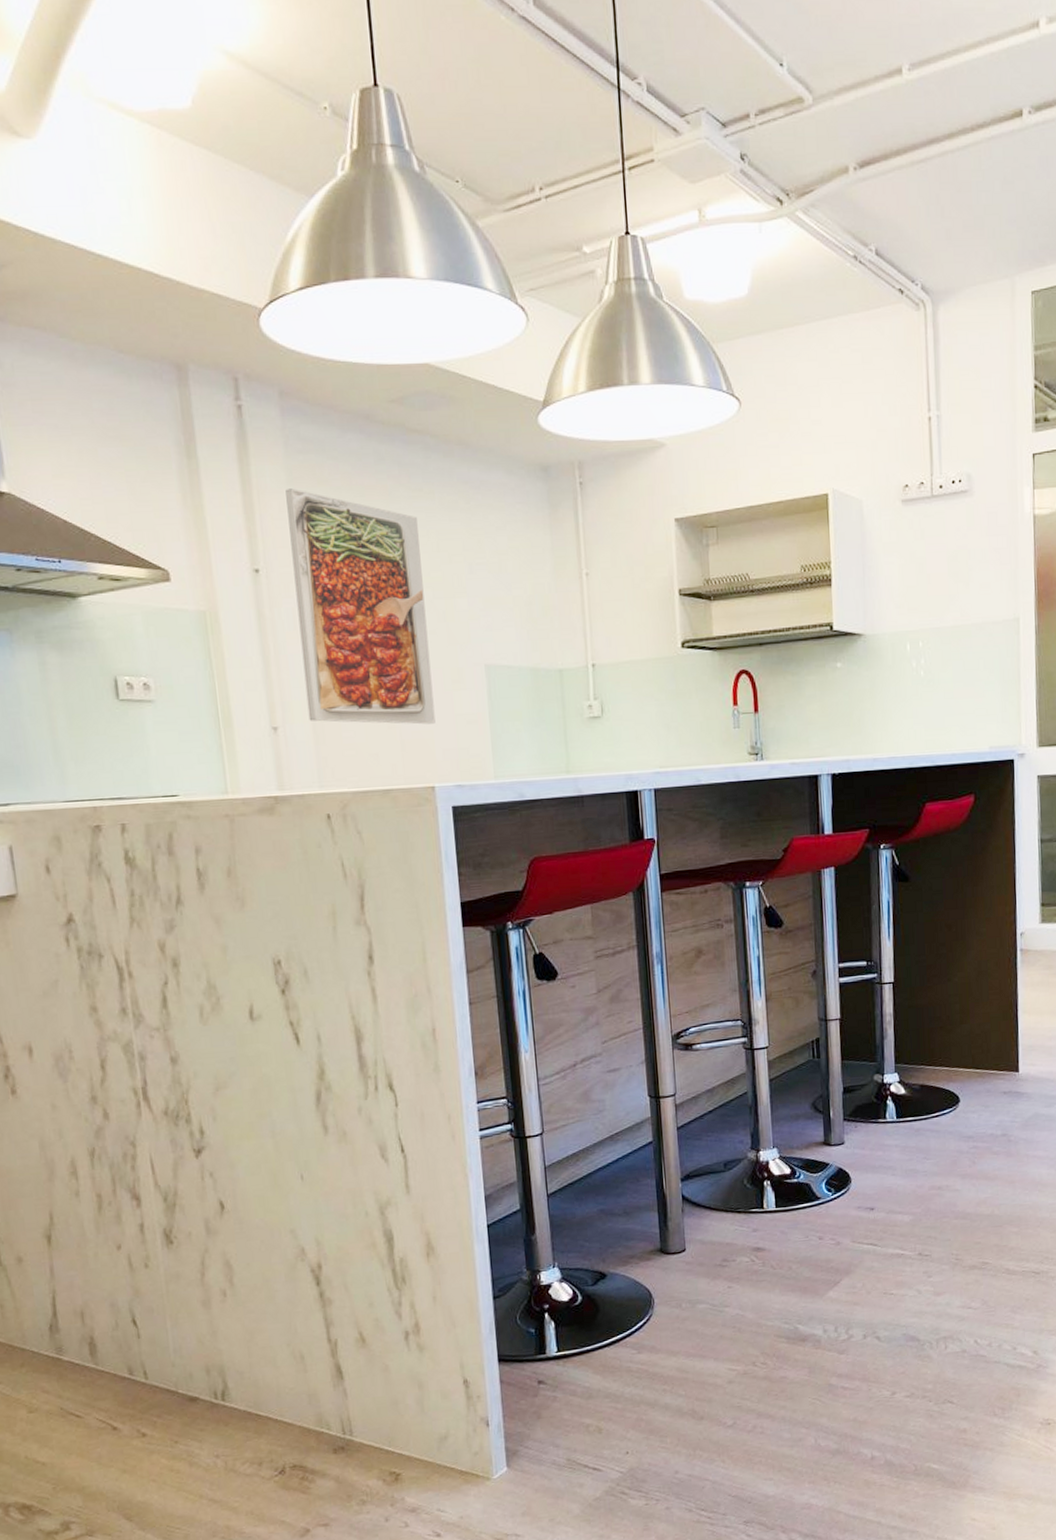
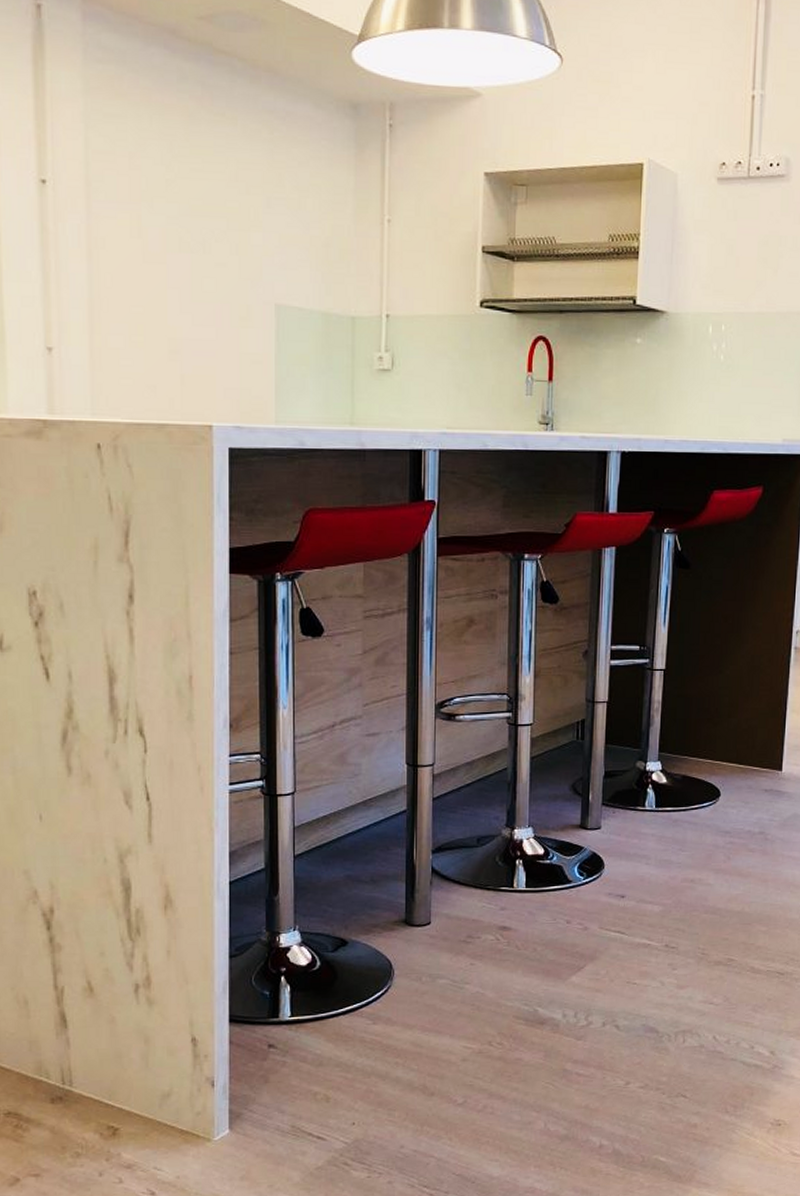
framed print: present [285,488,436,725] -> none [81,98,219,360]

